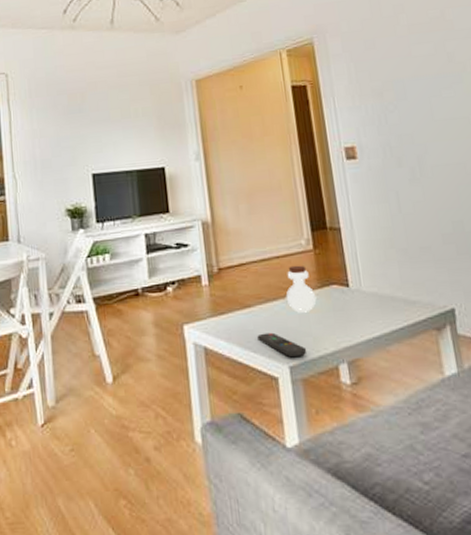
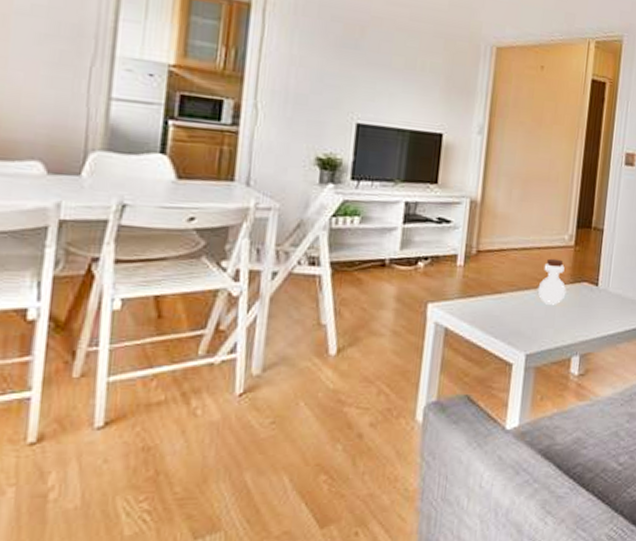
remote control: present [257,332,307,358] -> none [501,320,546,346]

